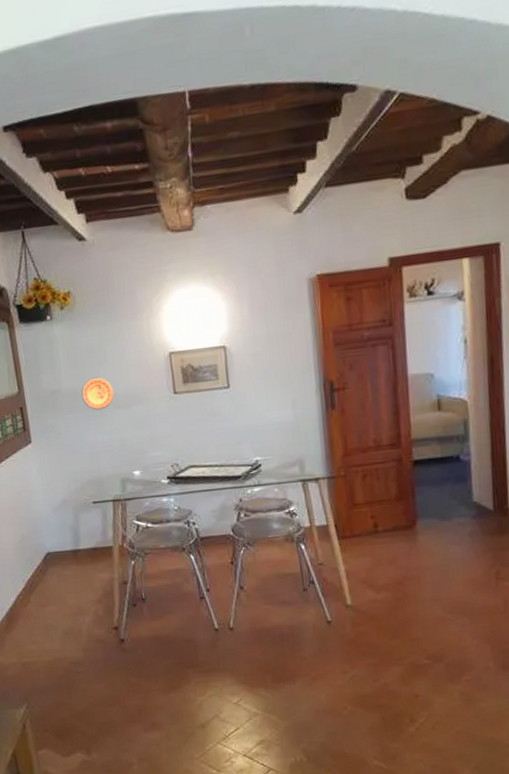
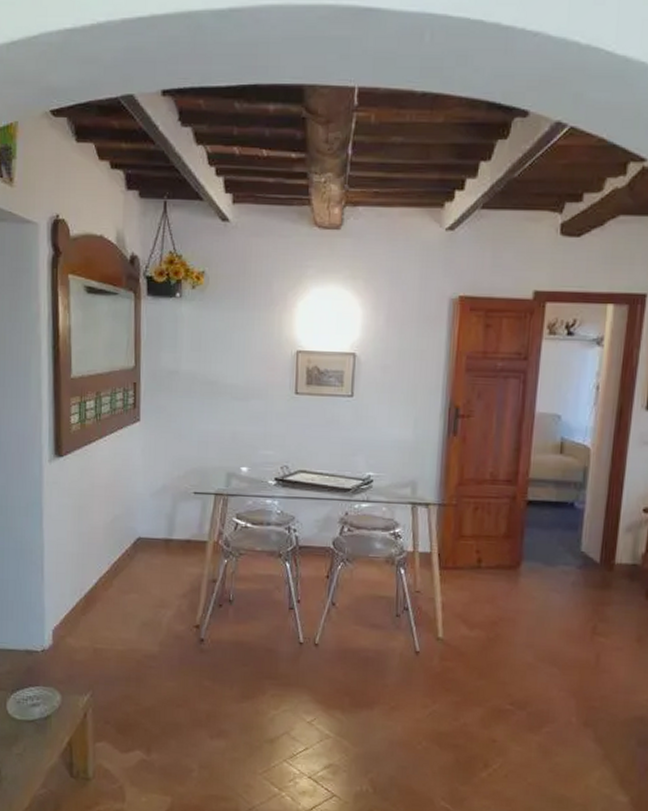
decorative plate: present [81,377,114,411] -> none [200,364,233,399]

